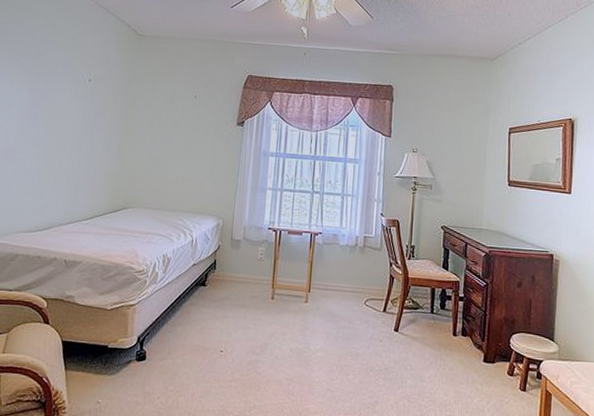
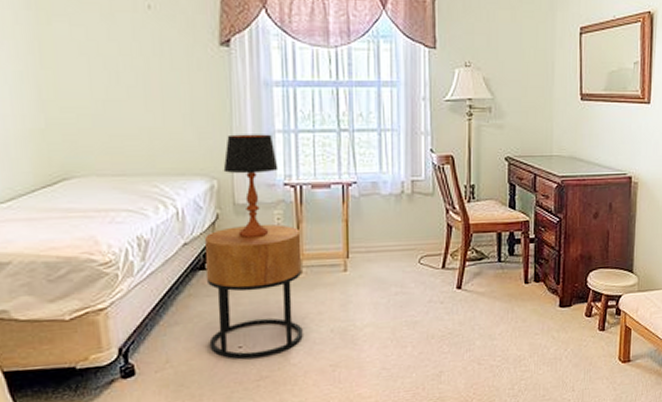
side table: none [200,256,276,363] -> present [205,224,303,359]
table lamp: none [227,188,266,267] -> present [223,134,279,239]

